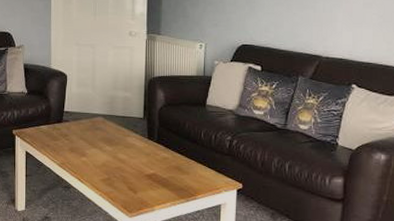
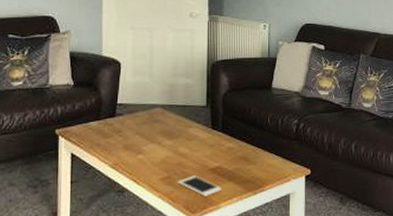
cell phone: none [117,179,157,199] -> present [178,175,222,197]

